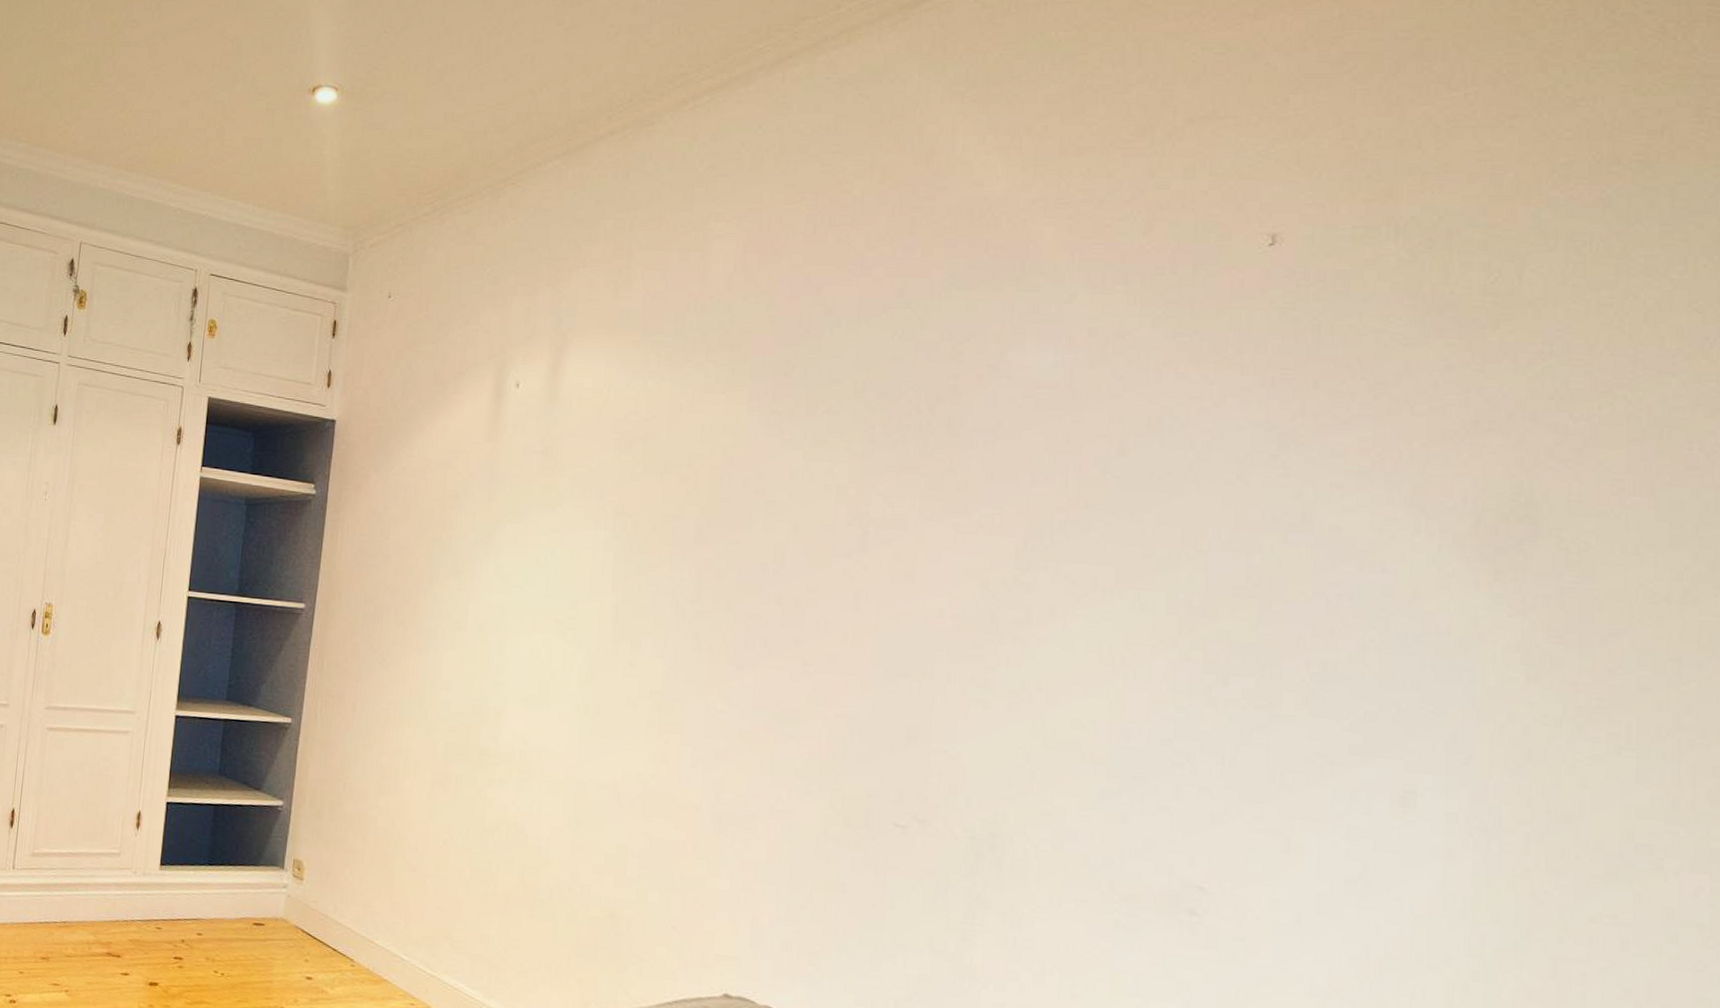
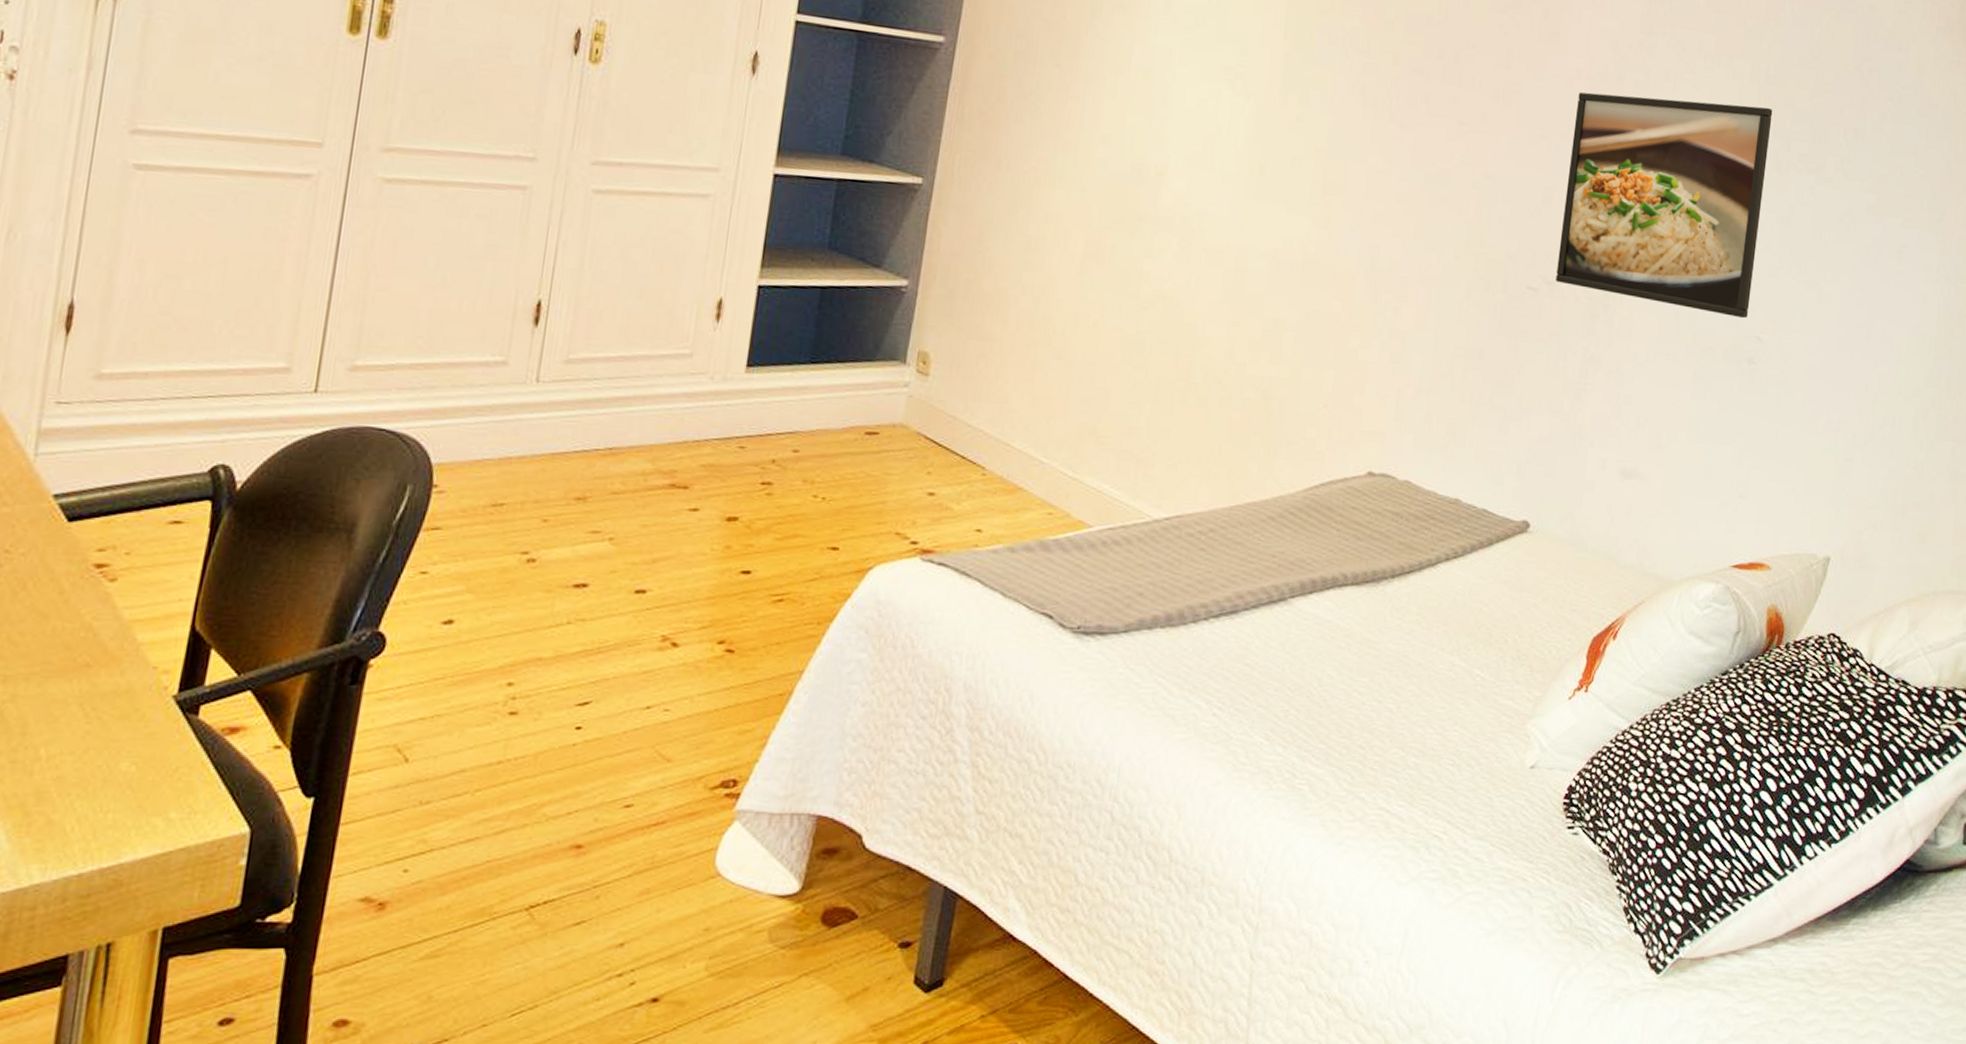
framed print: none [928,631,1200,866] -> present [1556,92,1773,319]

